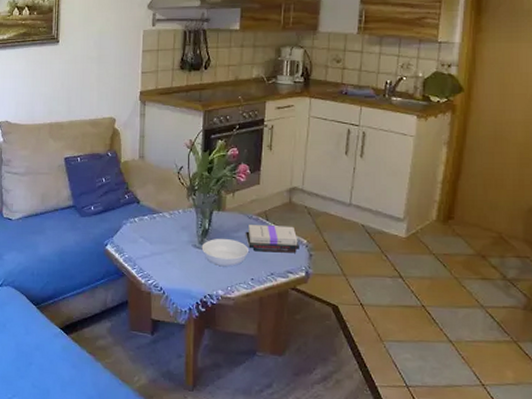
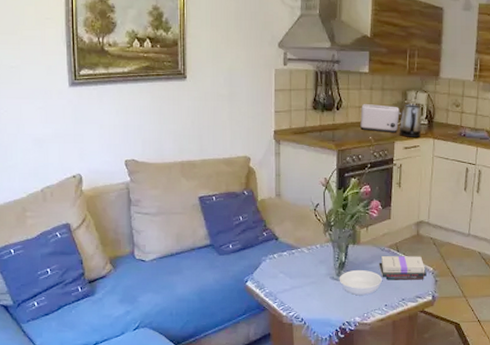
toaster: none [228,61,275,93] -> present [359,103,402,134]
kettle: none [271,60,297,96] -> present [399,104,422,137]

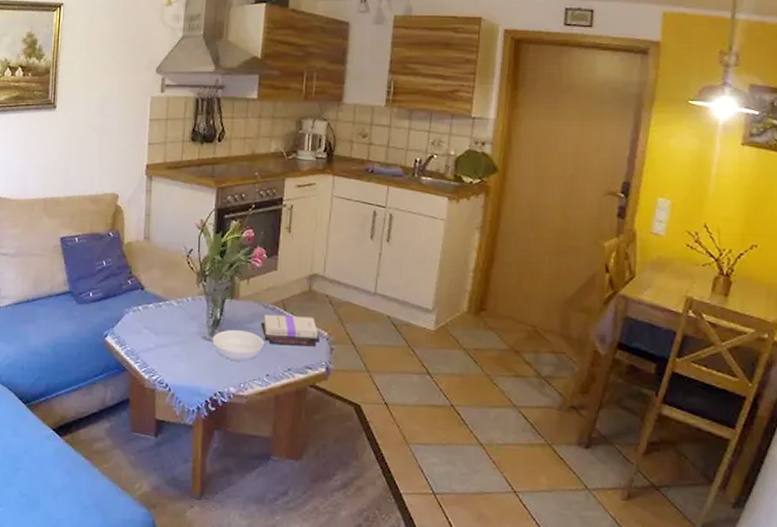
toaster: present [359,103,402,134] -> none [244,134,295,169]
kettle: present [399,104,422,137] -> none [291,134,319,174]

